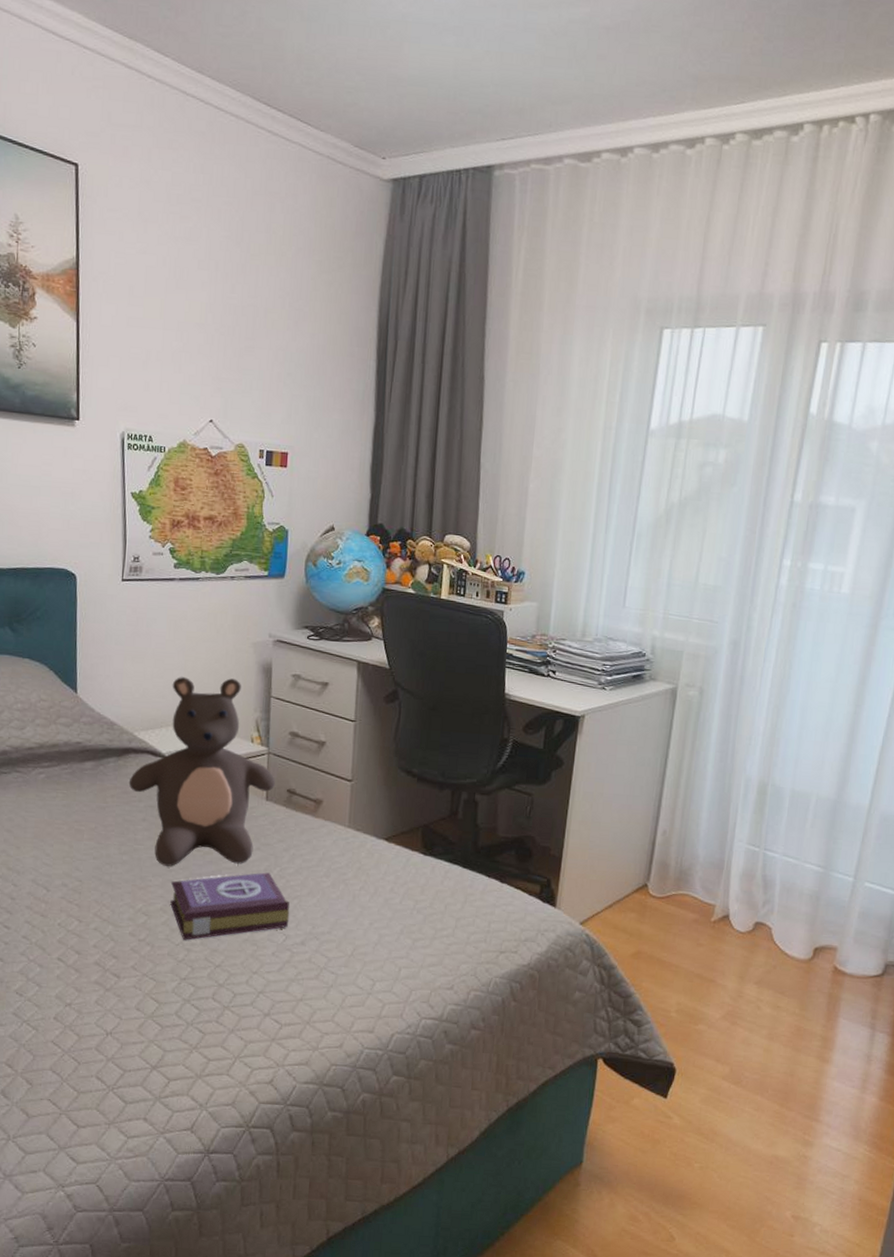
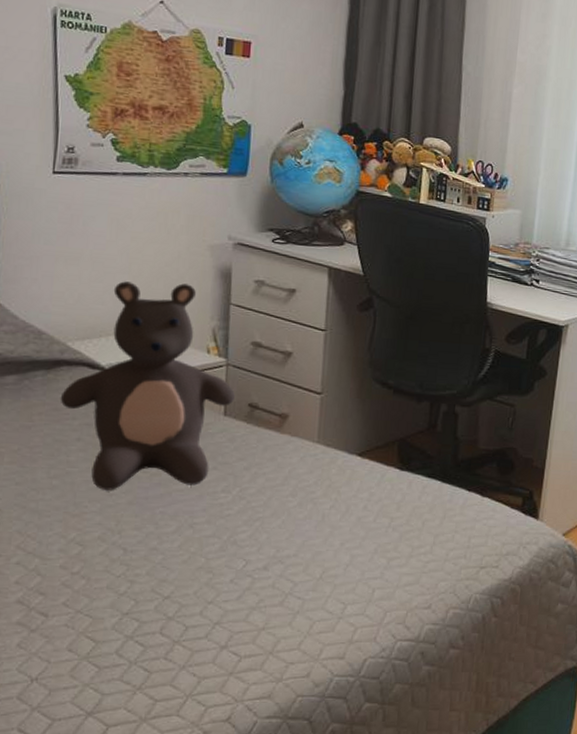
book: present [170,872,290,940] -> none [110,493,251,571]

